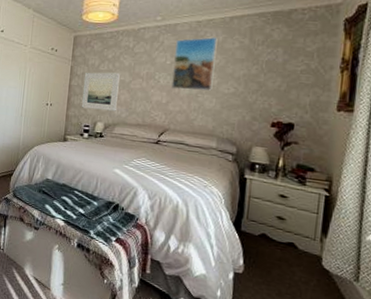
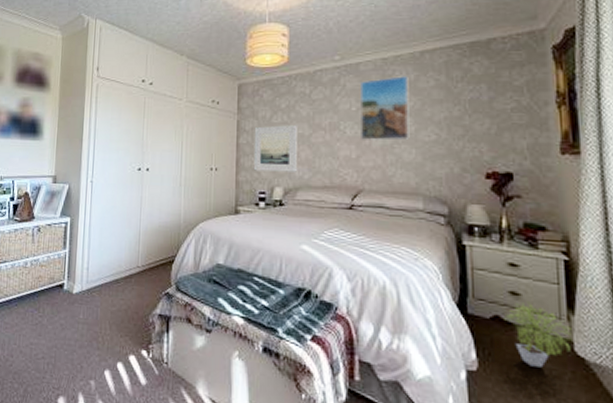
potted plant: none [270,225,322,275] -> present [504,301,572,368]

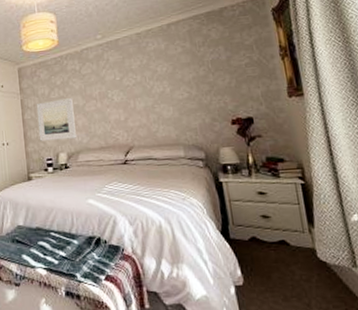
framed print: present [359,76,410,141] -> none [121,46,167,104]
potted plant: present [504,301,572,368] -> none [260,222,315,275]

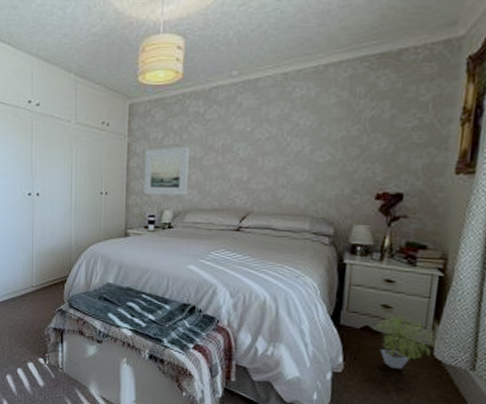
potted plant: none [260,222,315,275] -> present [373,313,434,369]

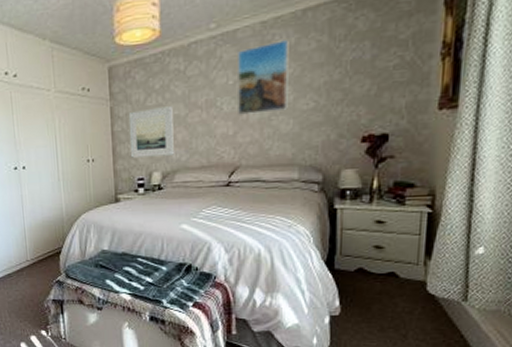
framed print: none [253,93,309,162] -> present [236,40,289,115]
potted plant: present [373,313,434,369] -> none [367,253,427,307]

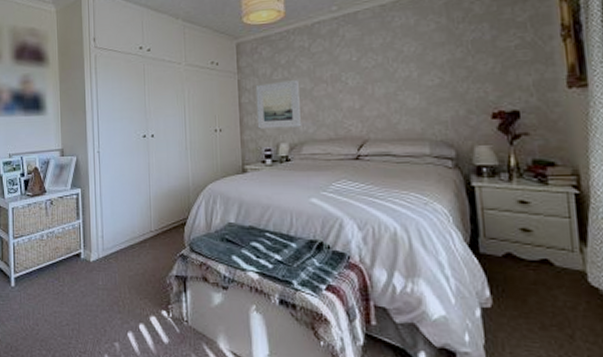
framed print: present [236,40,289,115] -> none [359,21,413,90]

